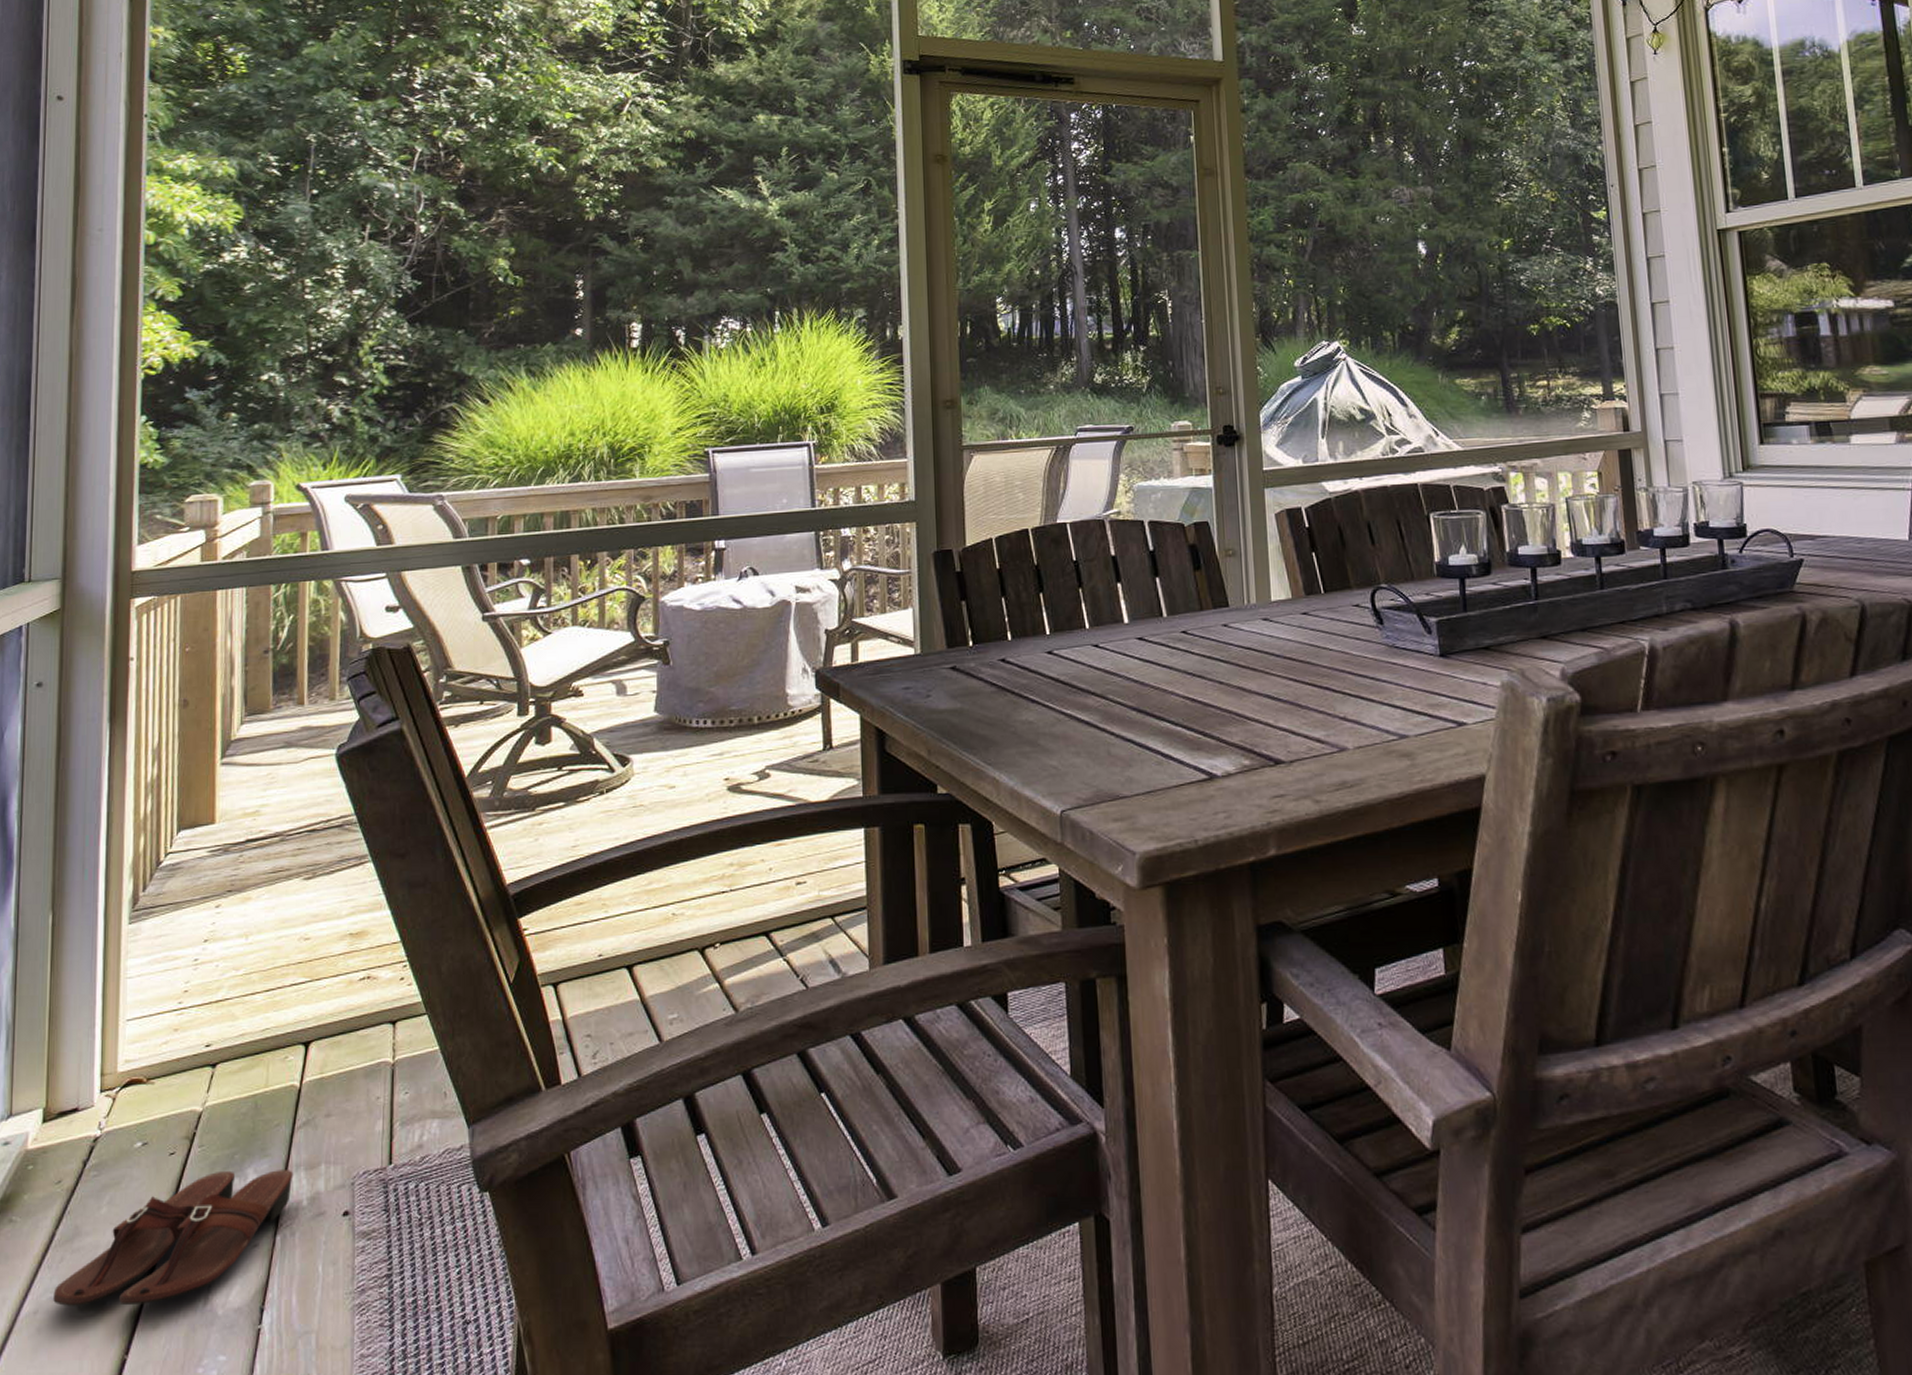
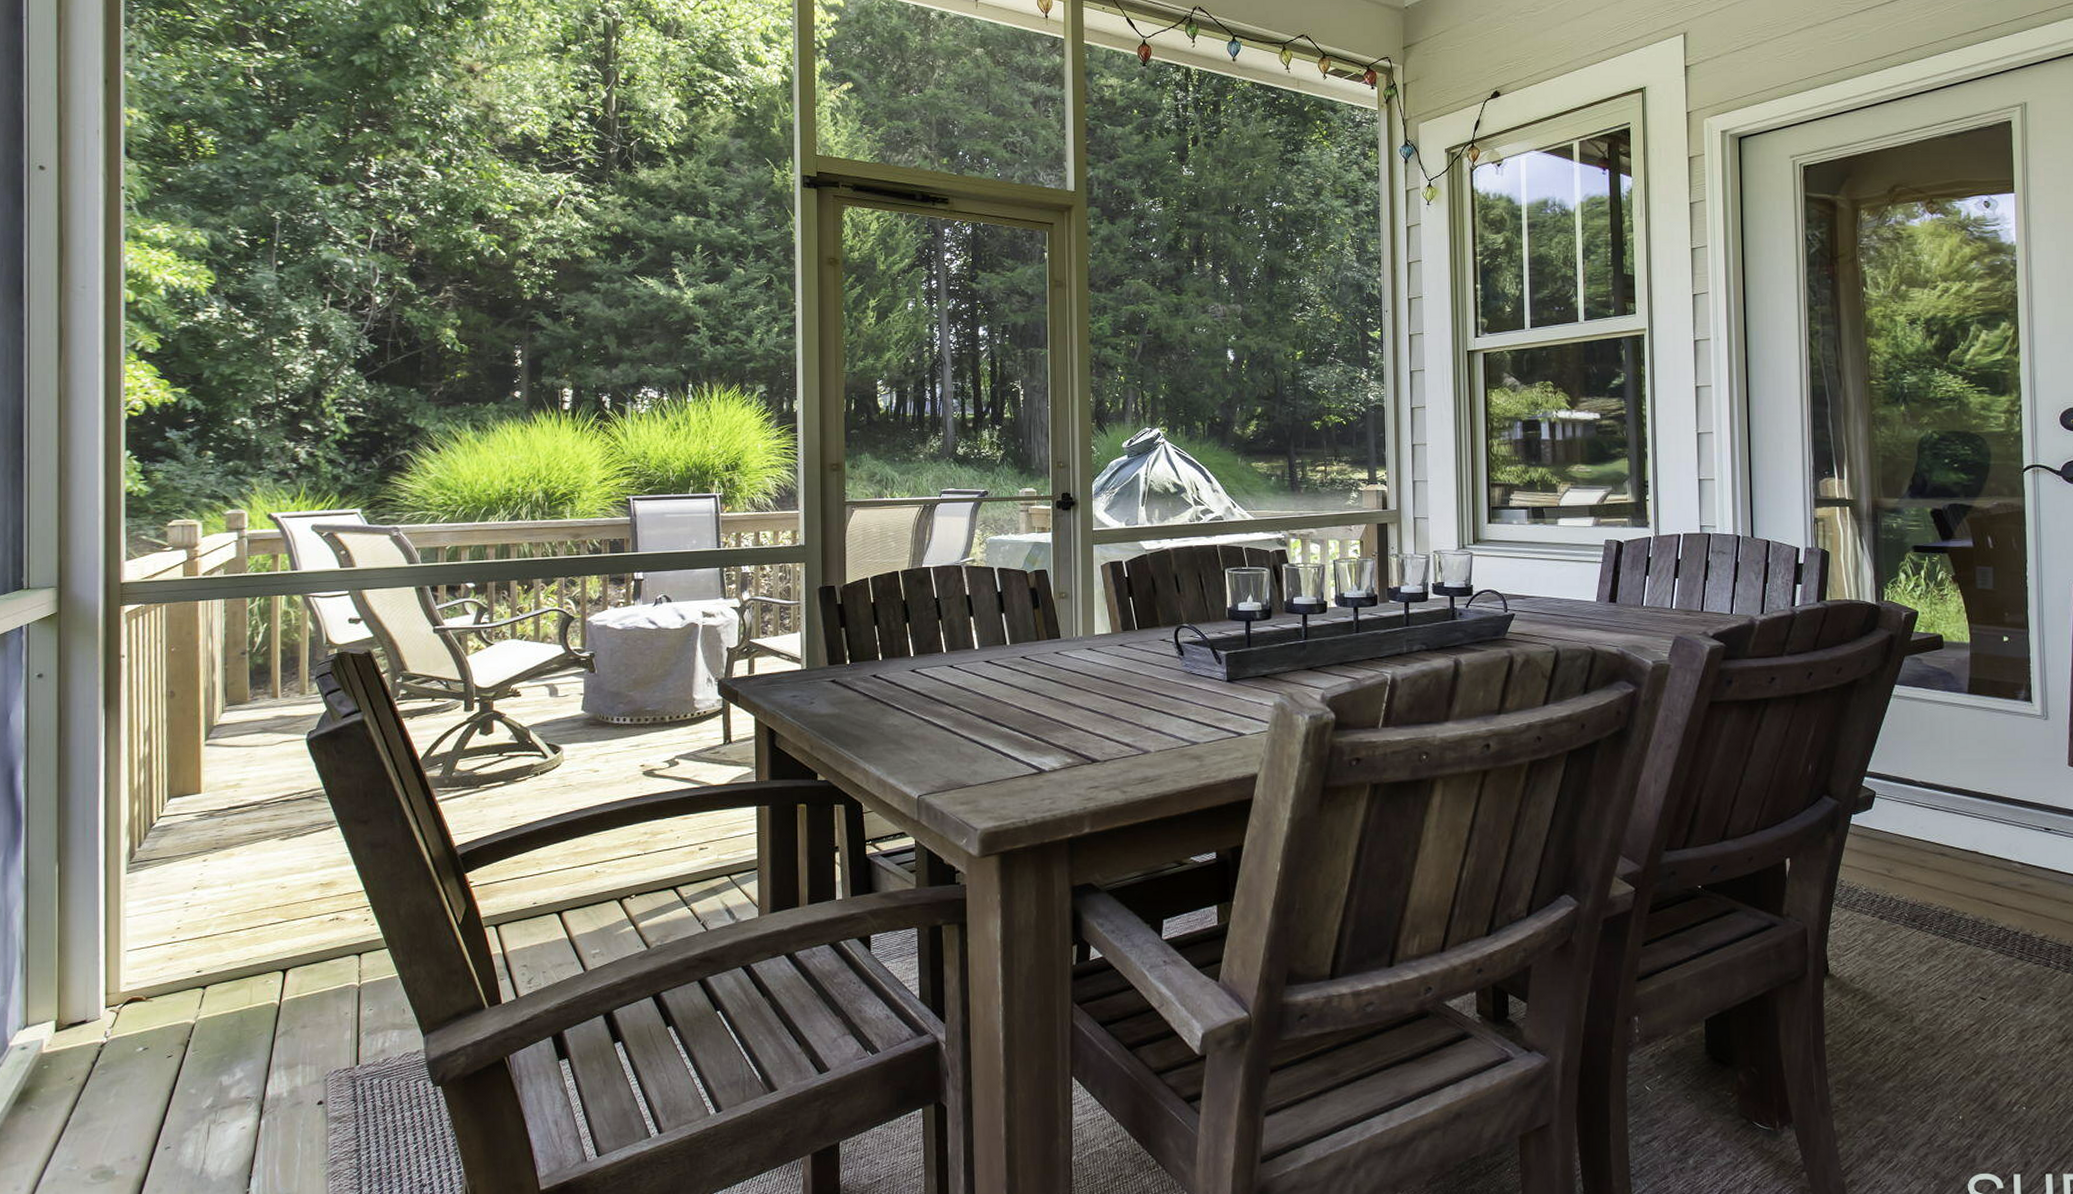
flip-flop: present [53,1170,293,1306] -> none [69,1069,275,1175]

